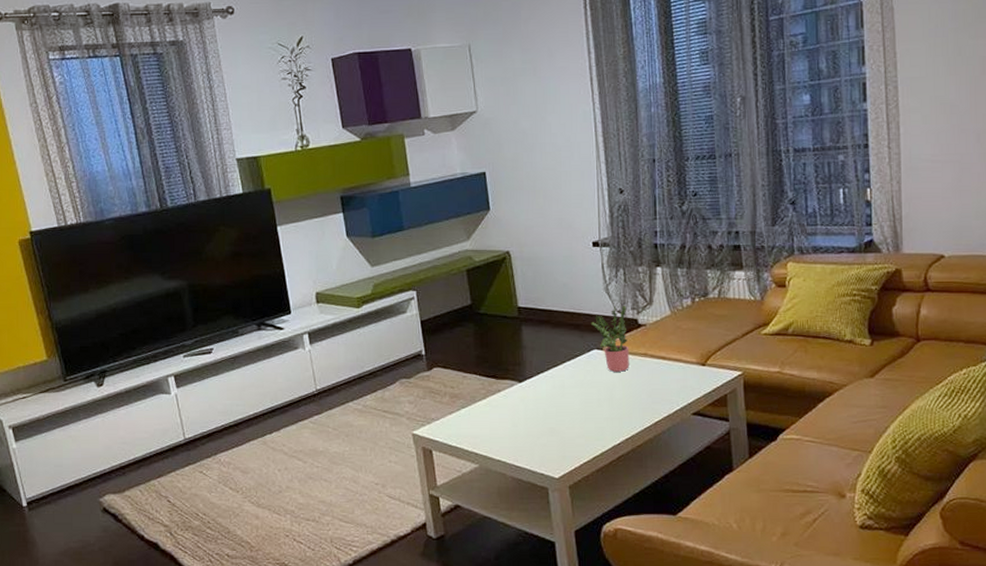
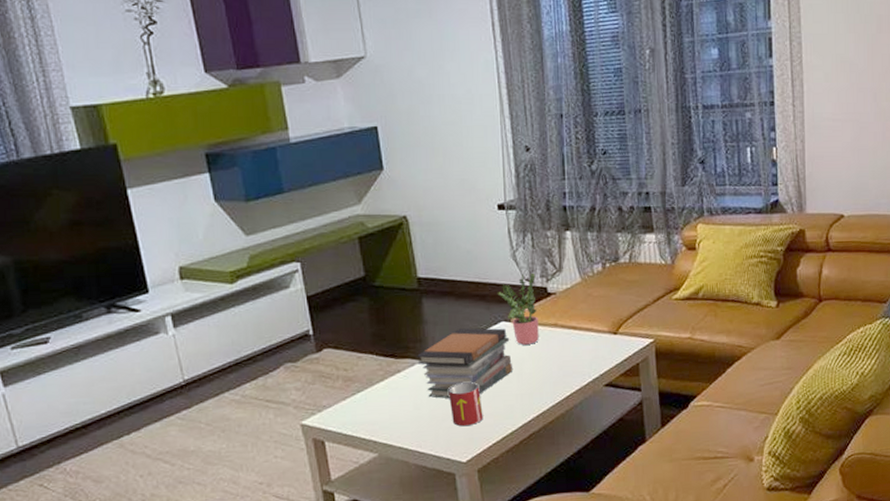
book stack: none [516,354,604,418] -> present [417,328,513,398]
mug: none [544,404,575,445] -> present [448,382,483,427]

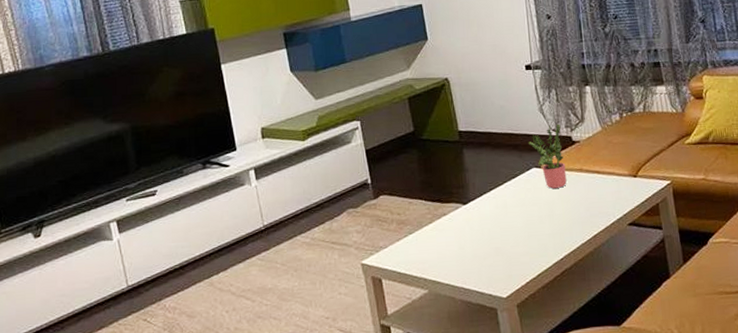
book stack: present [417,328,513,398] -> none [460,174,545,239]
mug: present [448,382,483,427] -> none [488,223,520,264]

